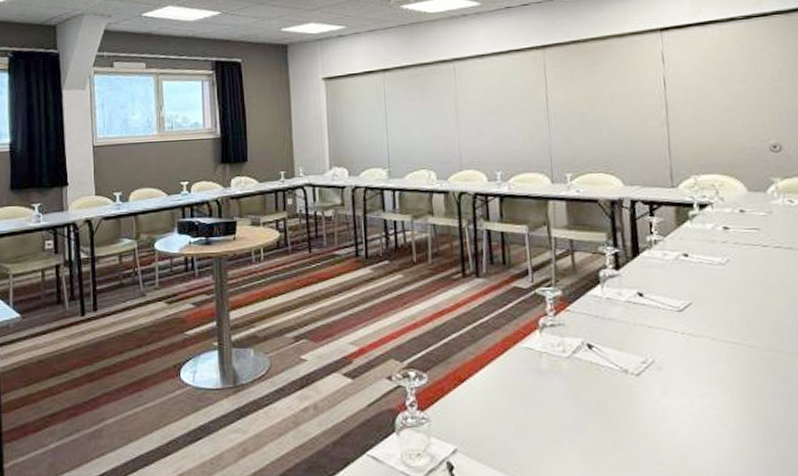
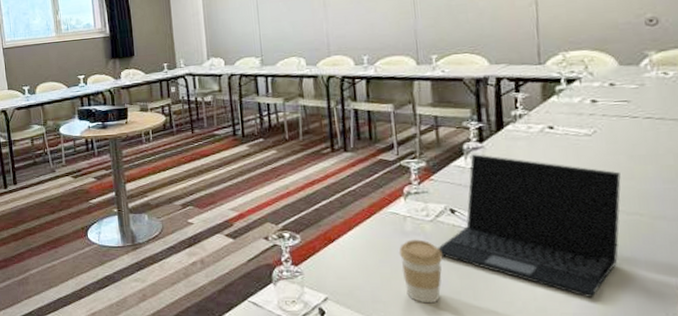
coffee cup: none [534,379,581,454] -> present [399,239,443,304]
laptop: none [575,282,757,446] -> present [438,154,621,299]

